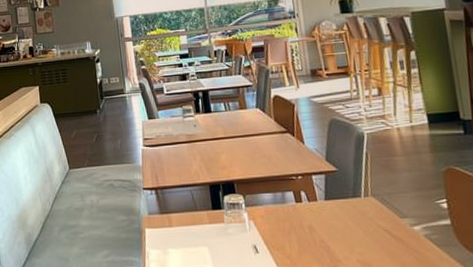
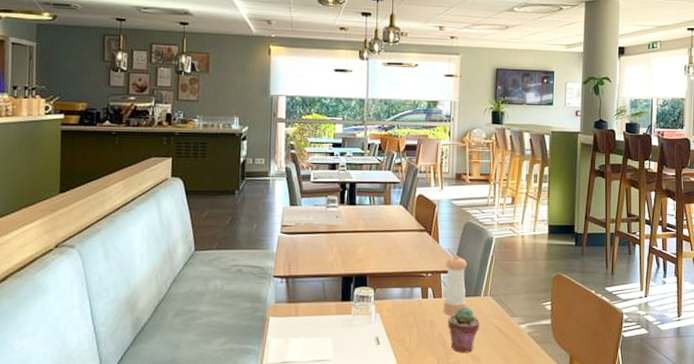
pepper shaker: none [315,155,346,219] -> present [444,256,468,315]
potted succulent: none [328,208,366,260] -> present [448,306,480,353]

